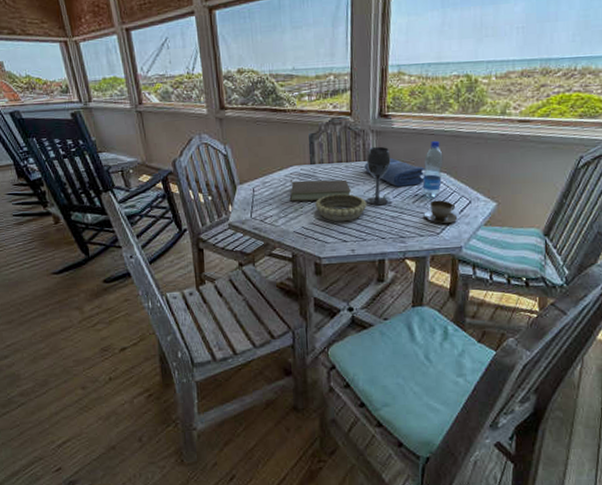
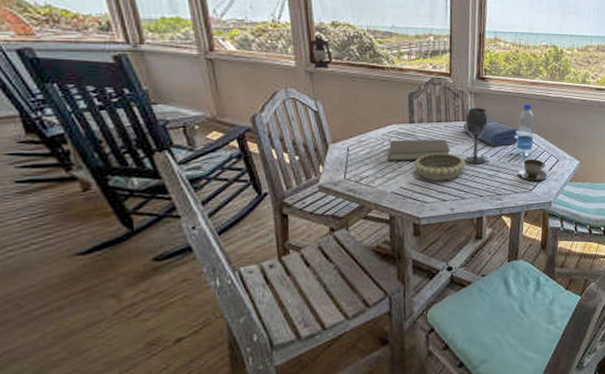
lantern: none [218,83,239,116] -> present [309,35,333,69]

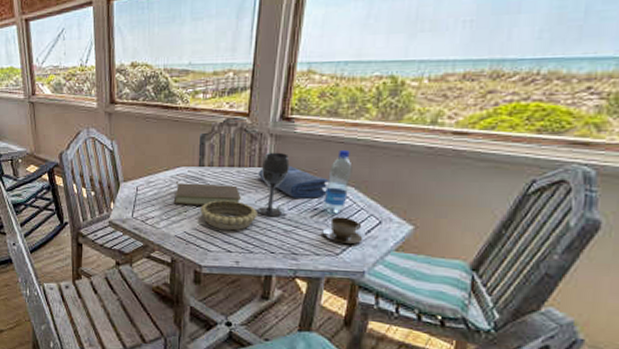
lantern: present [309,35,333,69] -> none [109,76,129,110]

